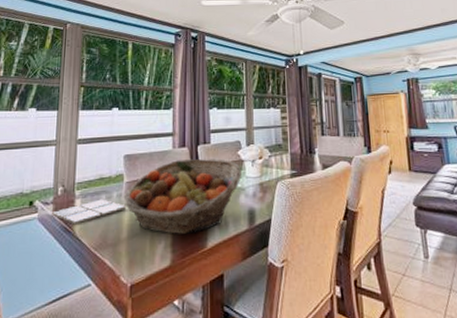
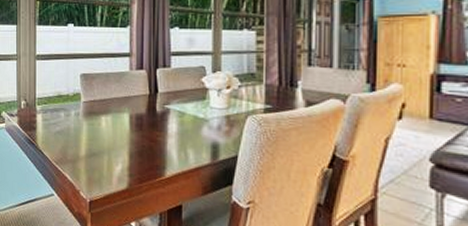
drink coaster: present [51,199,126,225] -> none [16,116,83,138]
fruit basket: present [124,158,242,234] -> none [82,82,205,160]

